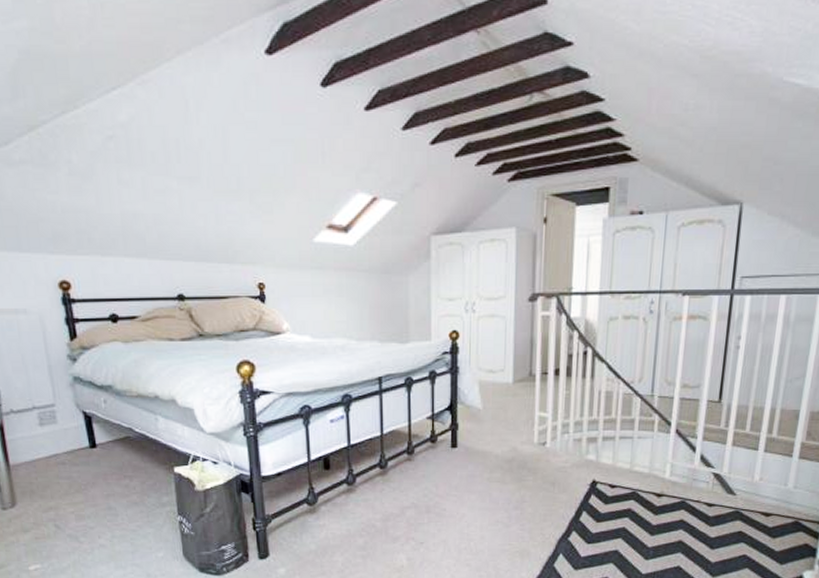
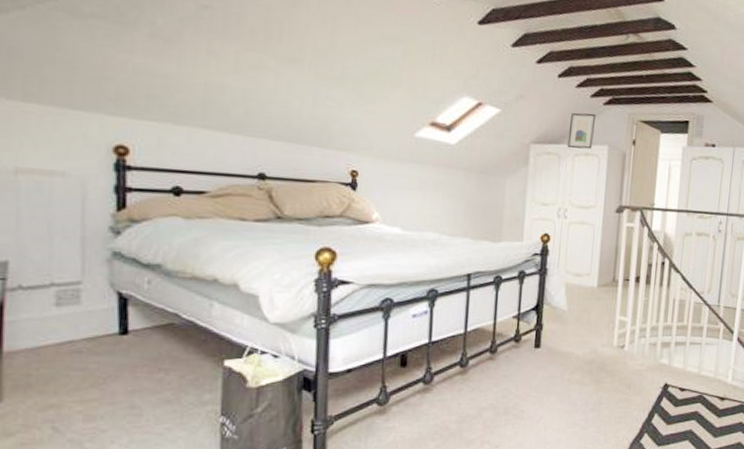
picture frame: none [470,193,501,236] -> present [567,112,597,149]

